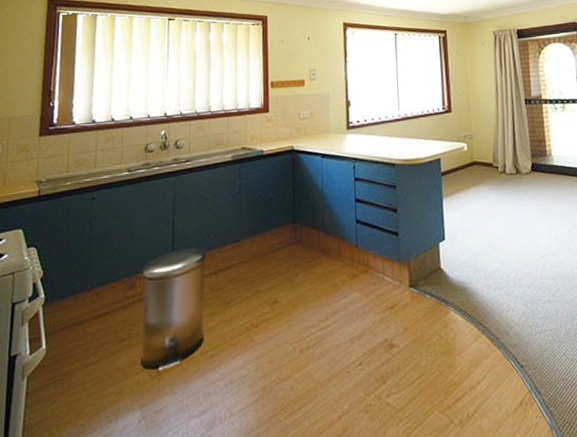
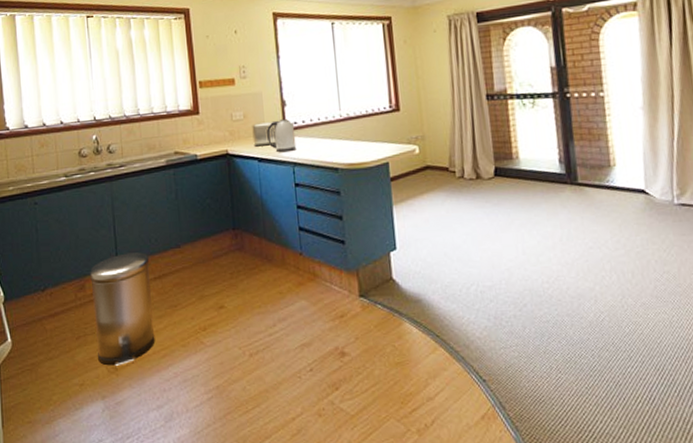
toaster: none [318,119,340,143] -> present [252,121,276,147]
kettle: none [331,117,358,149] -> present [267,118,297,153]

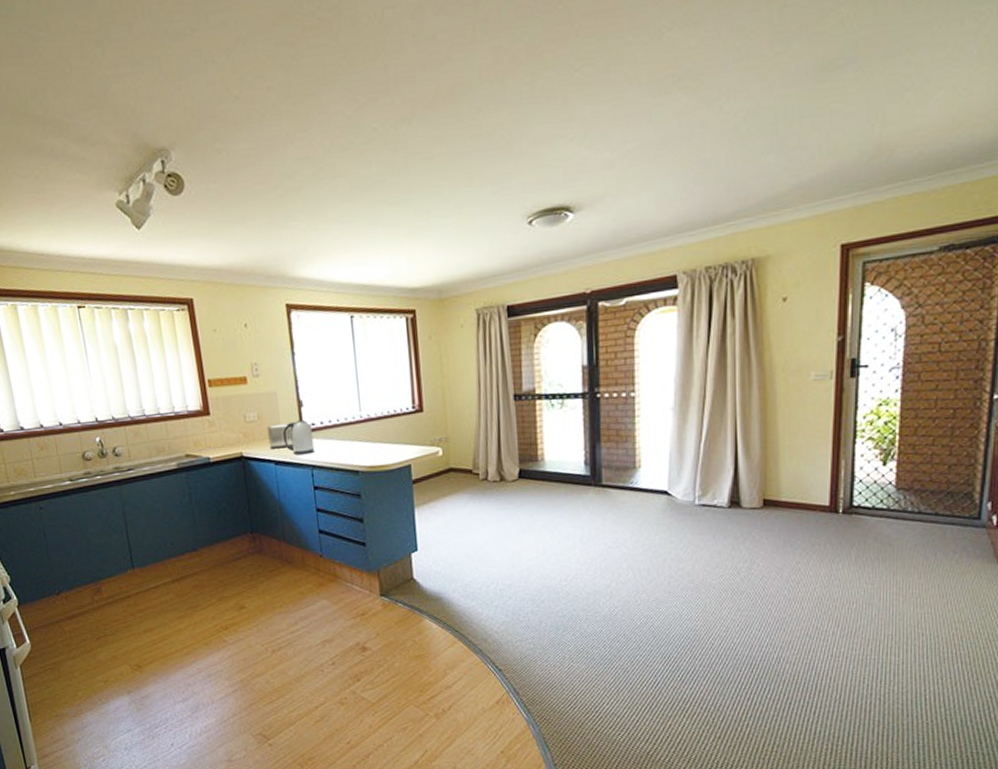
pedal bin: present [90,252,155,367] -> none [105,556,177,665]

